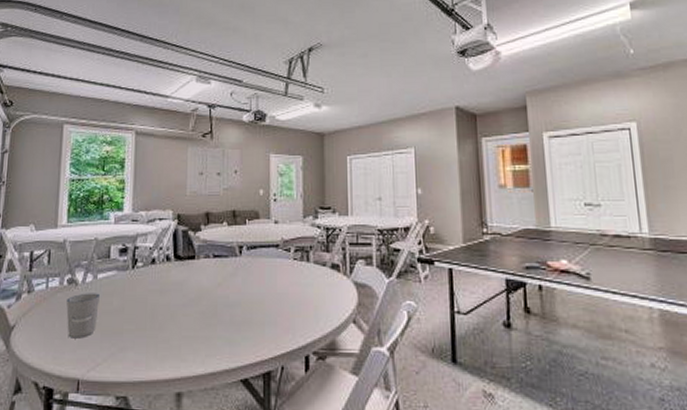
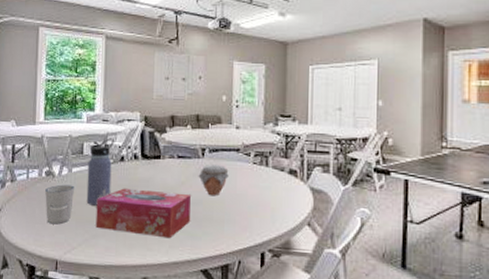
water bottle: none [113,239,144,314] -> present [86,138,114,206]
tissue box: none [123,293,228,347] -> present [95,188,191,239]
jar: none [236,263,268,297] -> present [198,165,229,196]

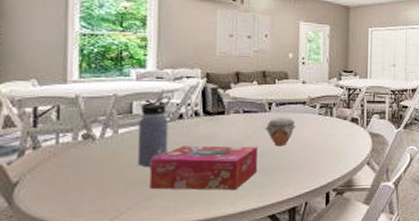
cup: present [45,184,74,225] -> none [82,147,121,191]

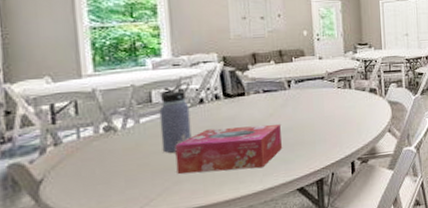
jar: present [265,118,296,147] -> none [286,93,316,122]

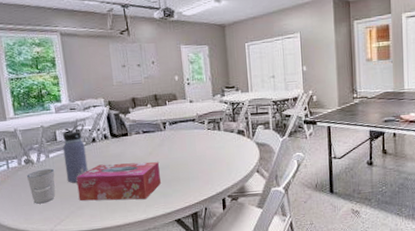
cup: none [106,136,146,182] -> present [27,168,56,204]

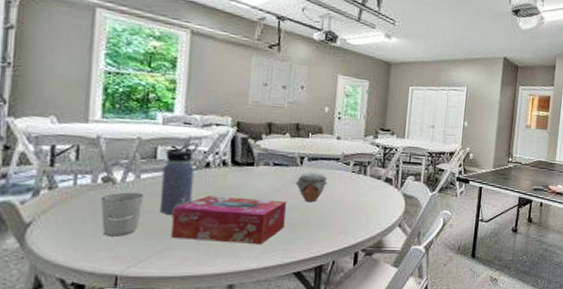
jar: none [162,134,189,161] -> present [295,172,328,203]

